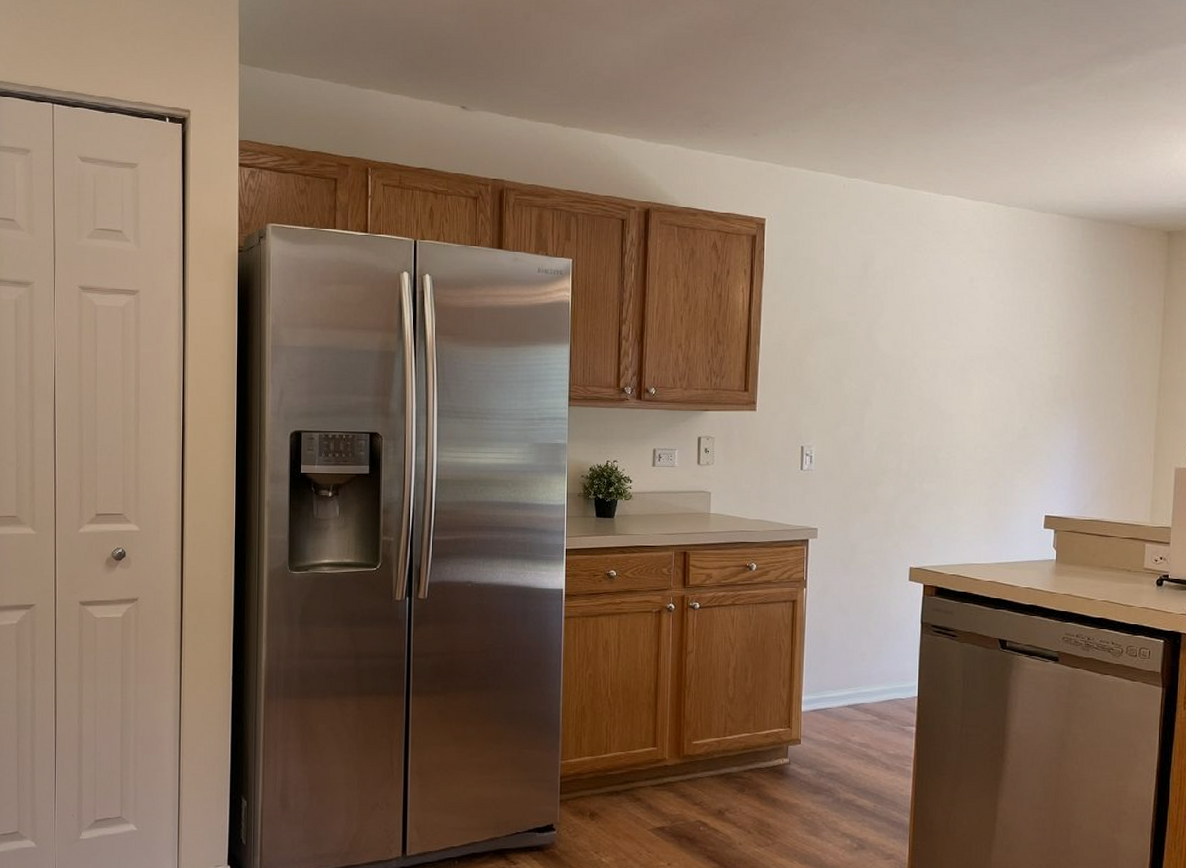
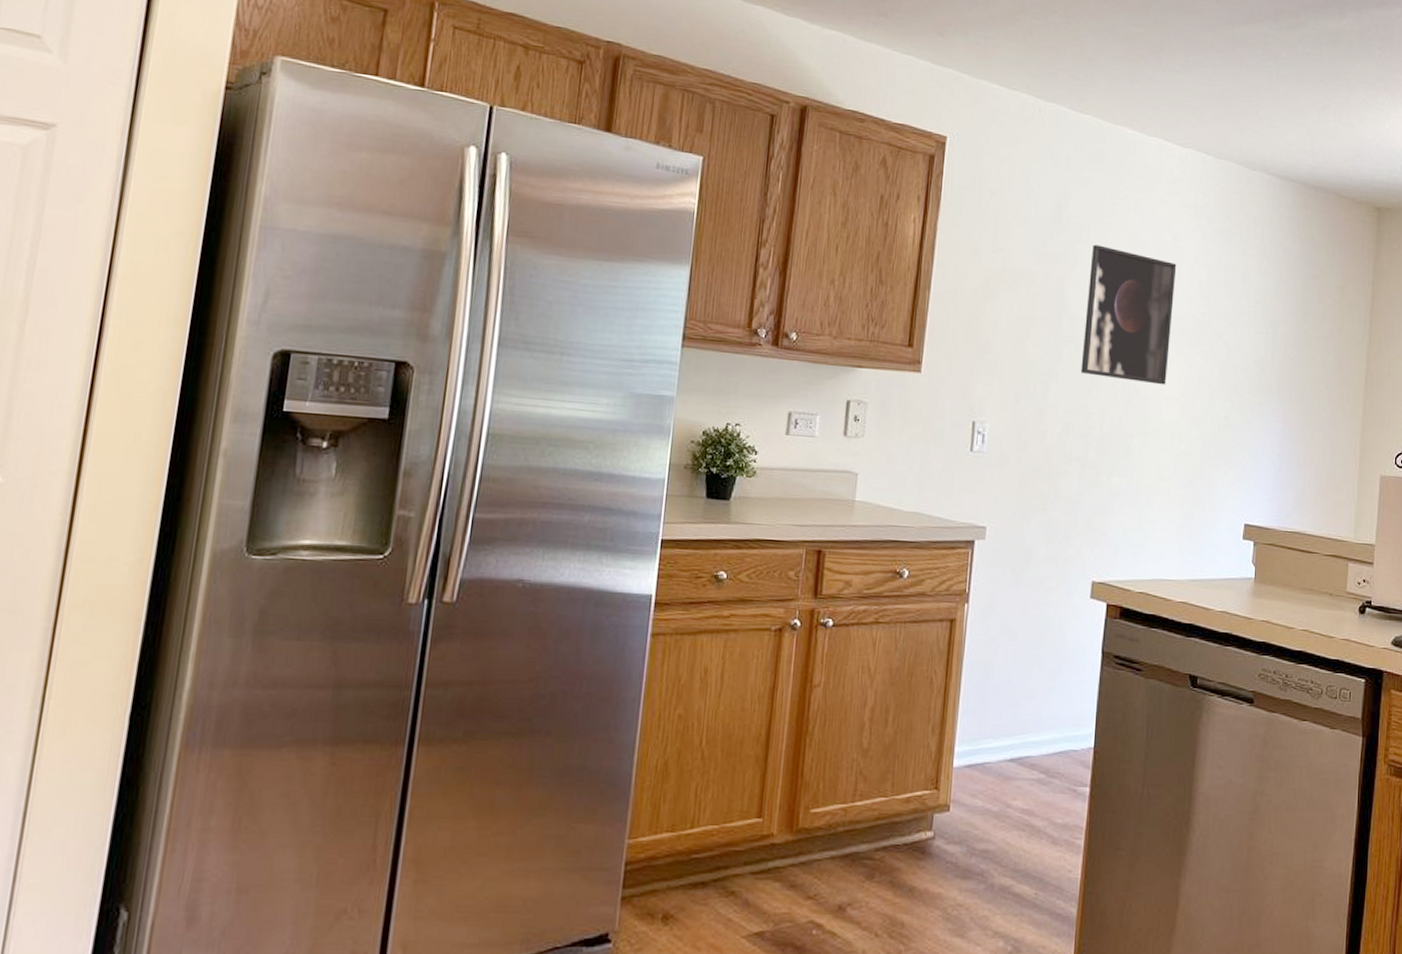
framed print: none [891,293,974,405] -> present [1080,244,1177,385]

